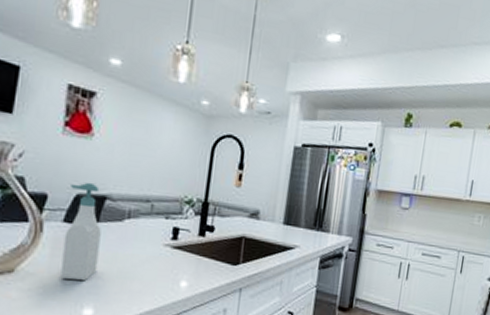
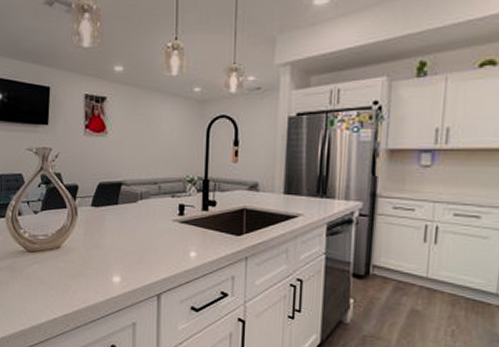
soap bottle: present [60,182,101,280] -> none [93,172,120,253]

